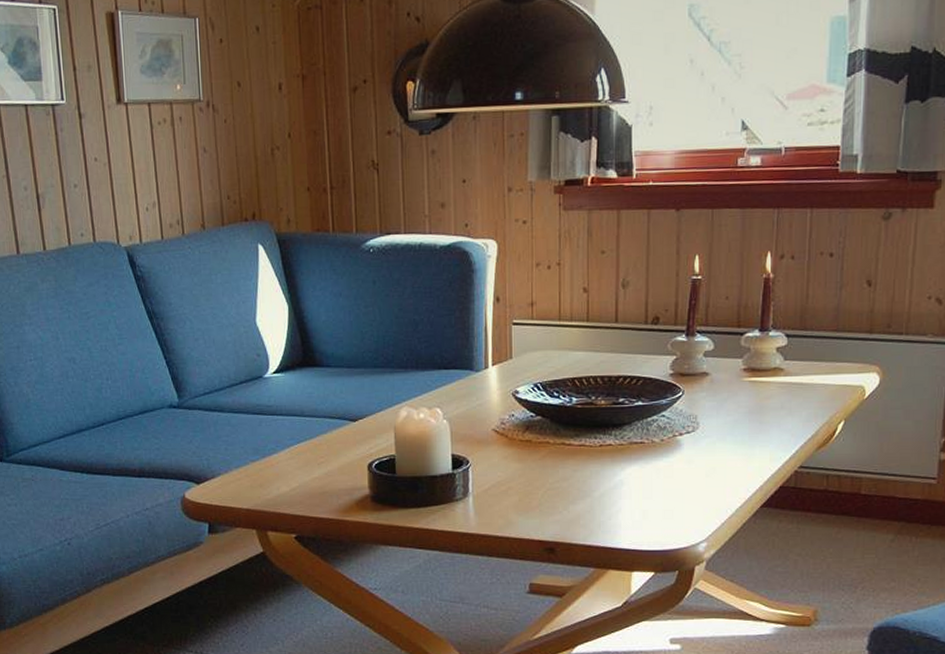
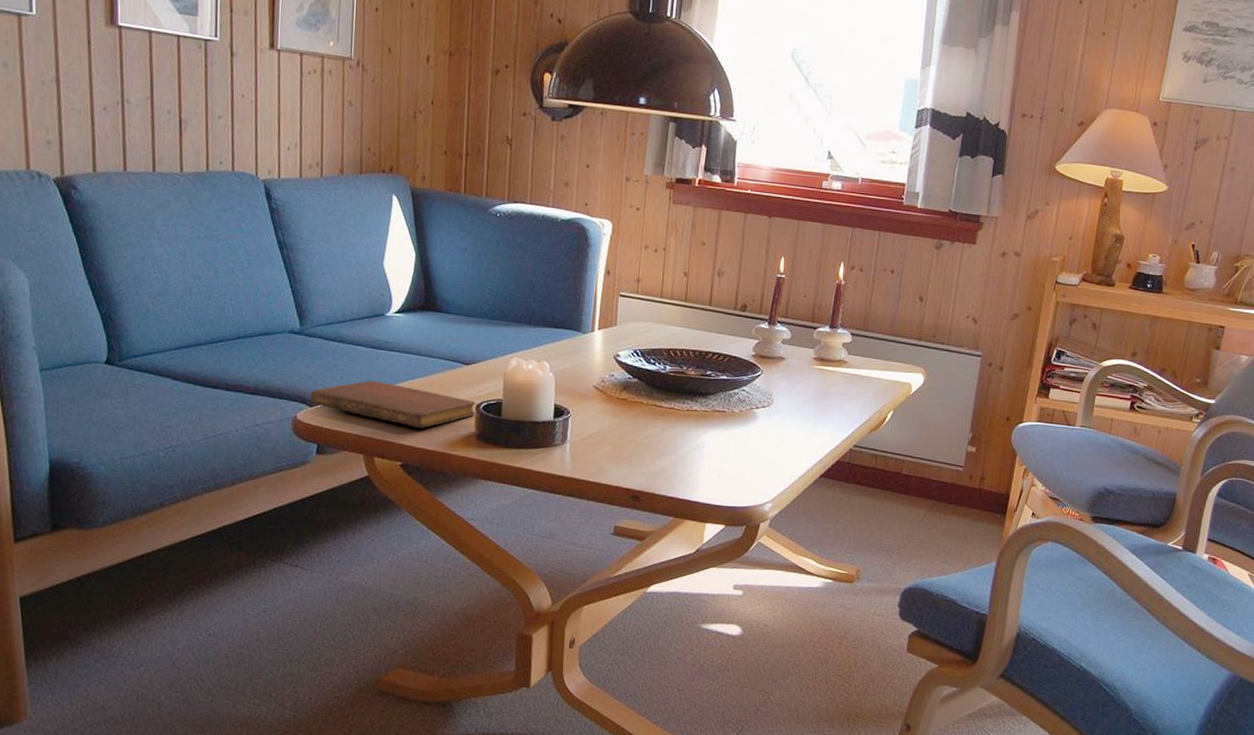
notebook: none [196,449,367,495] -> present [310,380,476,428]

